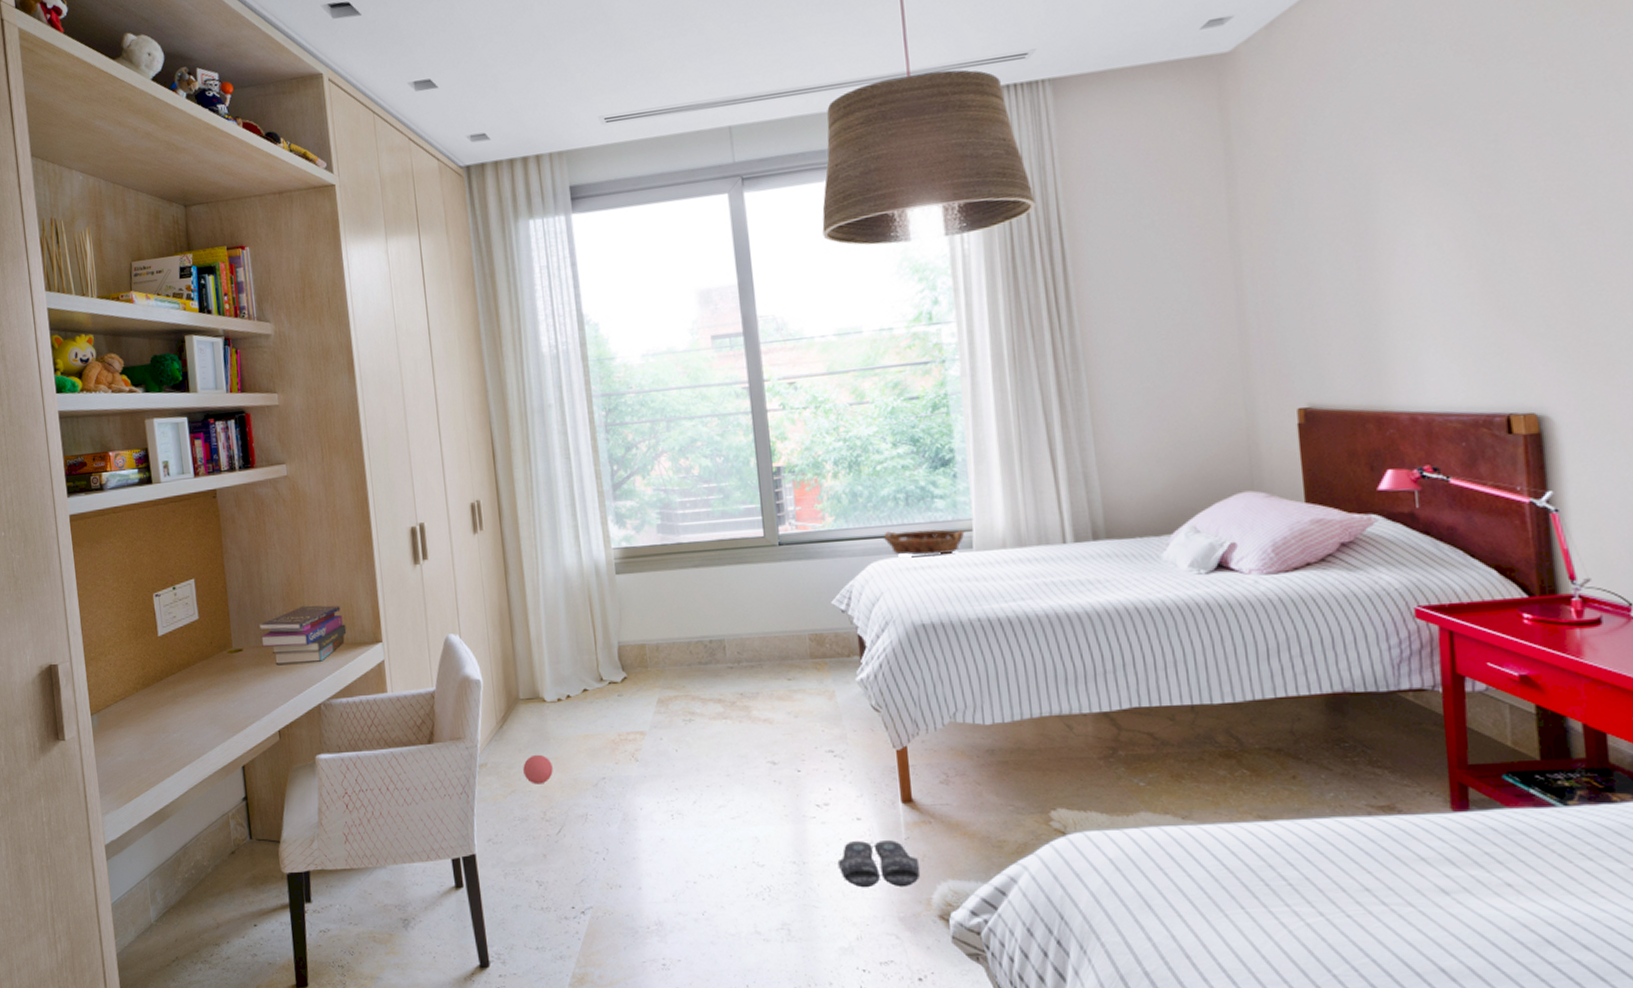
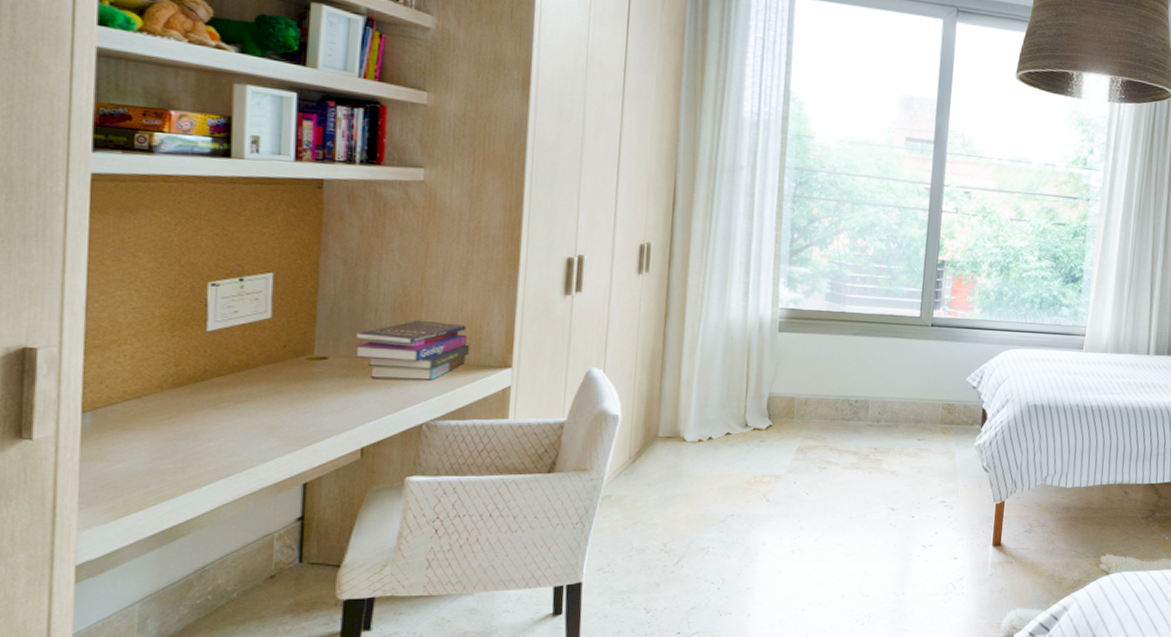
ball: present [523,754,553,785] -> none [649,490,682,518]
slippers: present [837,840,920,887] -> none [931,576,997,614]
basket: present [882,529,965,556] -> none [1016,327,1080,351]

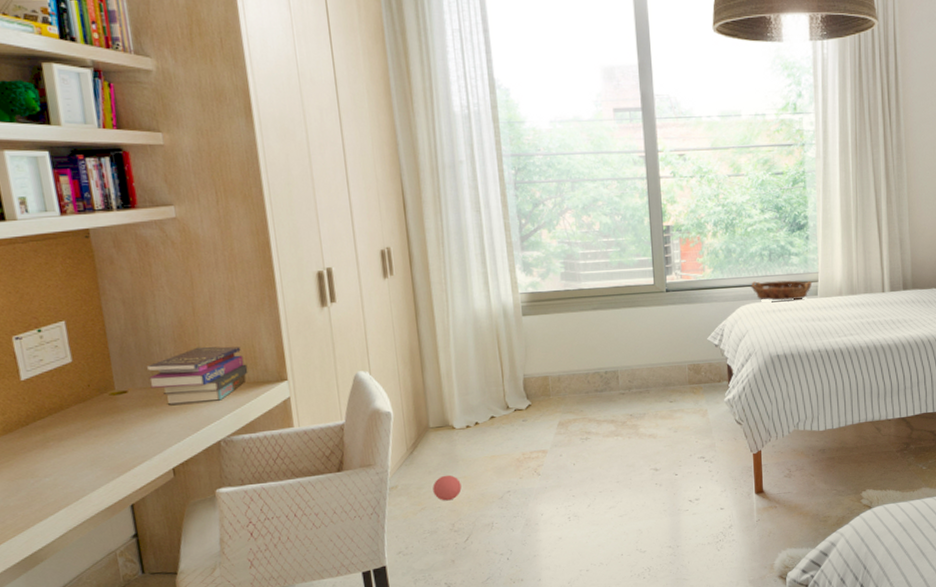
ball: none [649,490,682,518] -> present [432,475,462,501]
basket: none [1016,327,1080,351] -> present [750,280,813,301]

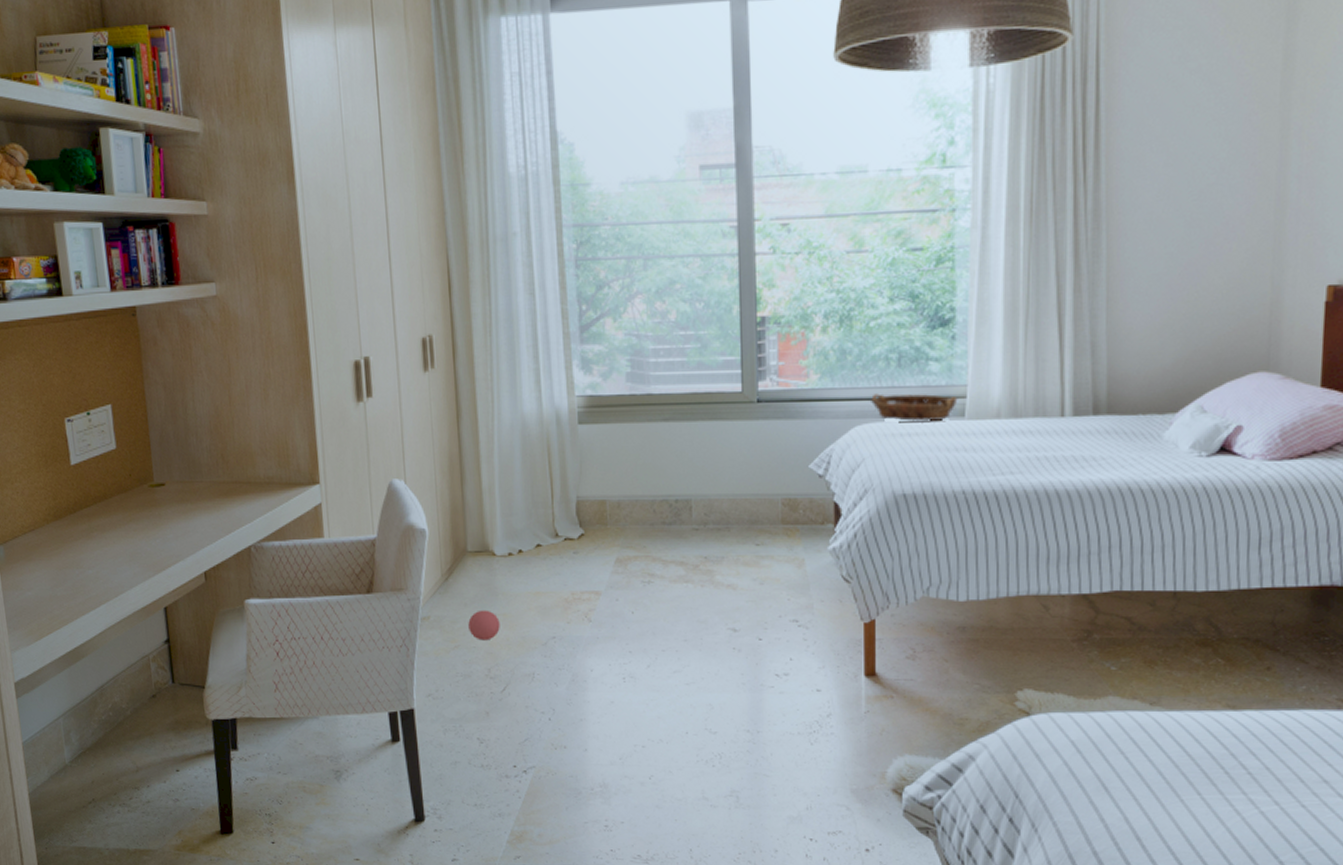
books: present [147,346,248,405] -> none [184,441,281,502]

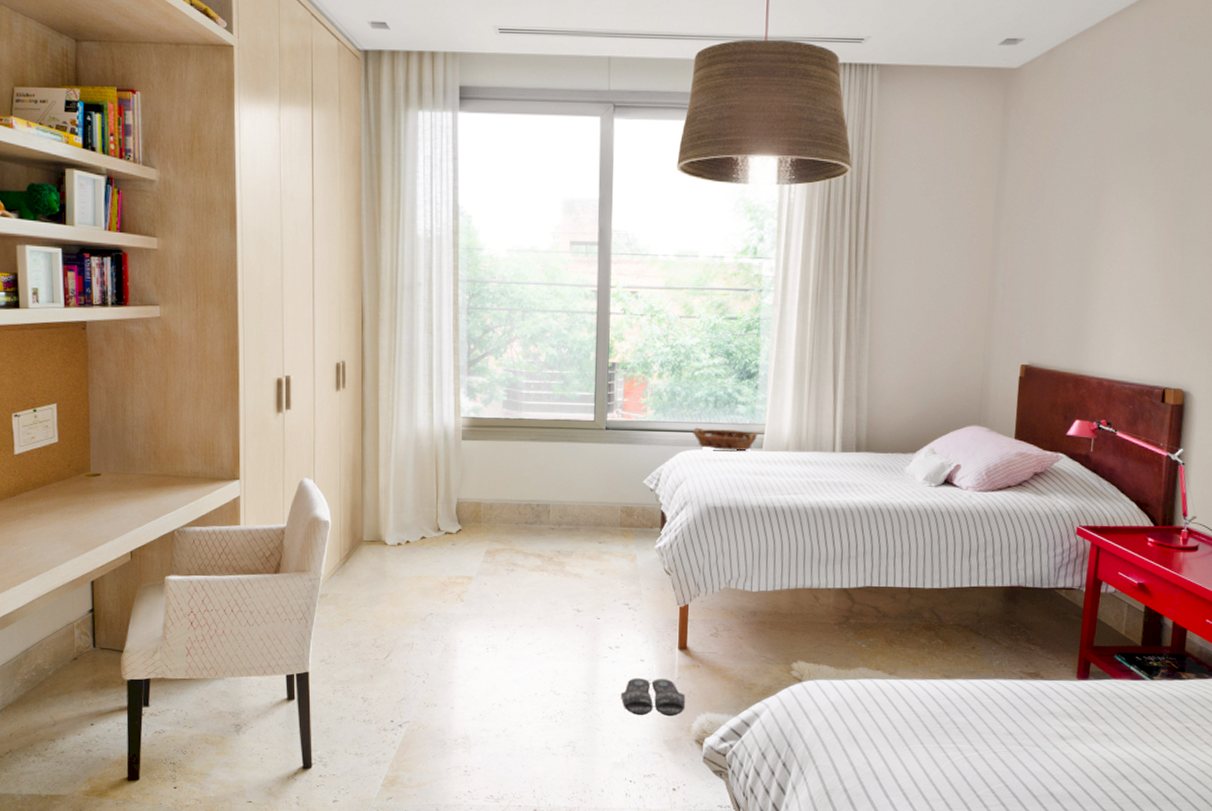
ball: present [468,610,500,641] -> none [360,589,387,616]
slippers: none [793,713,878,759] -> present [620,678,686,716]

